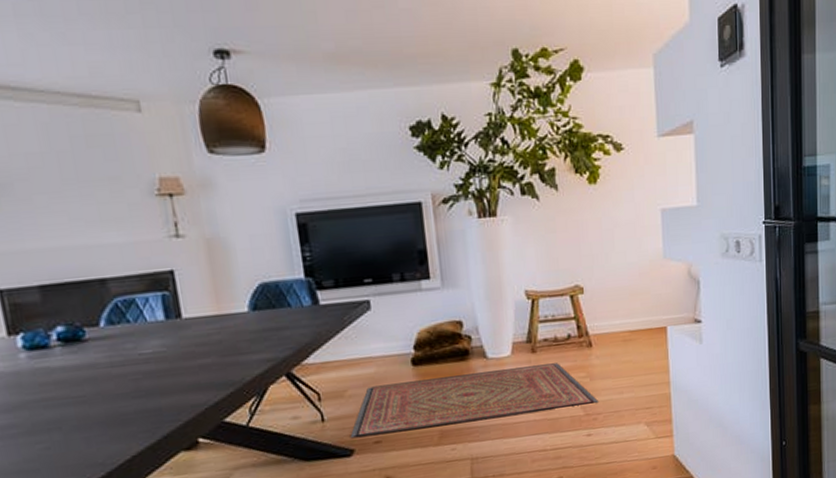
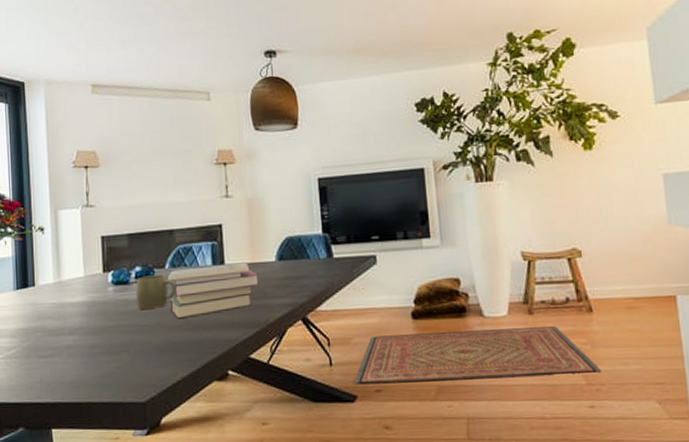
mug: none [59,334,119,378] -> present [136,275,177,309]
books: none [103,314,229,386] -> present [167,262,259,319]

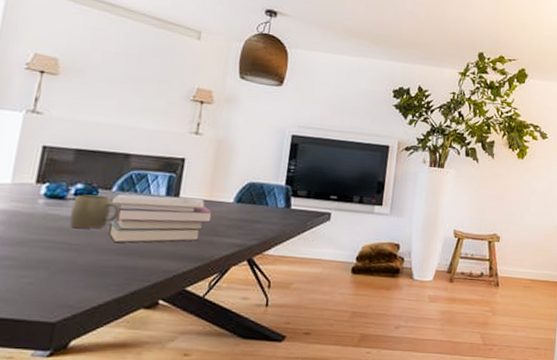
area rug: present [354,326,601,384] -> none [285,284,496,335]

